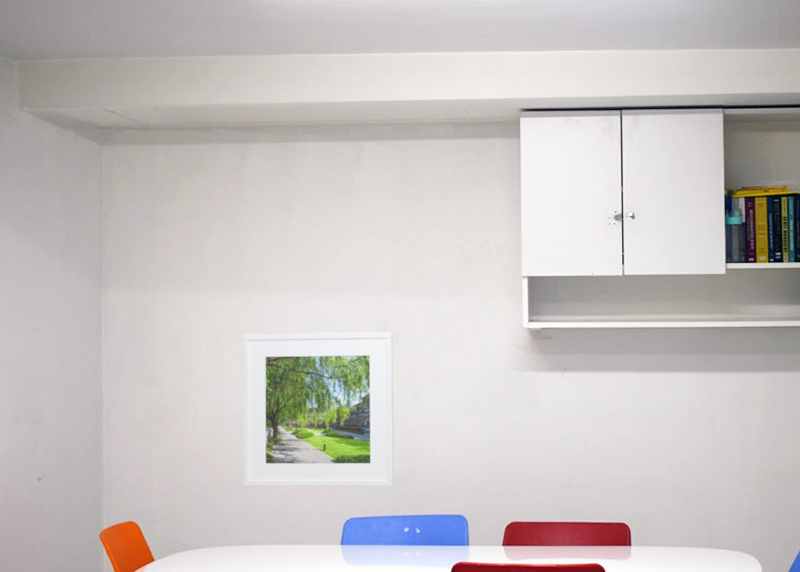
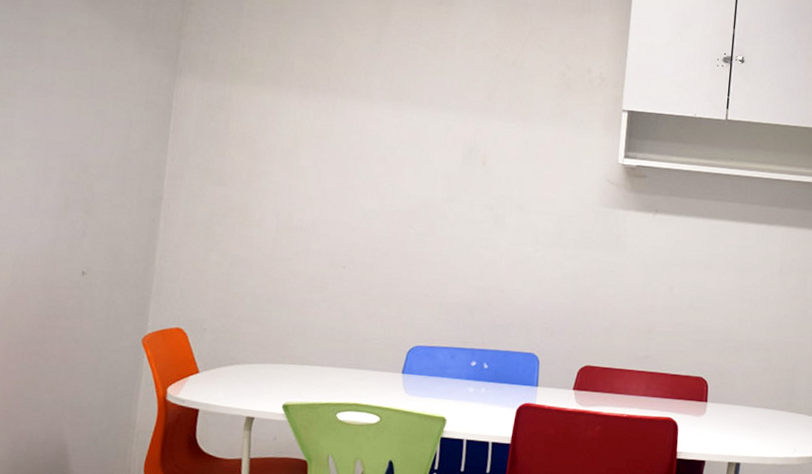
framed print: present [243,331,394,487] -> none [304,140,482,317]

